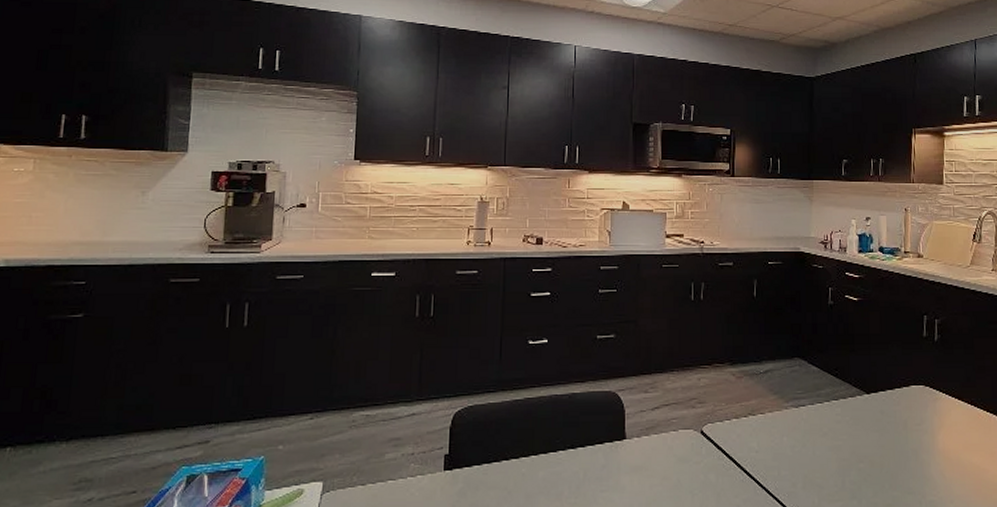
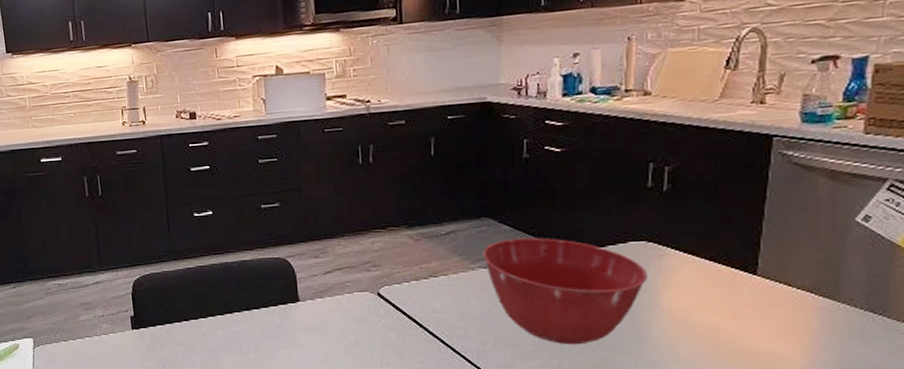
mixing bowl: none [795,378,927,486] -> present [483,237,648,345]

